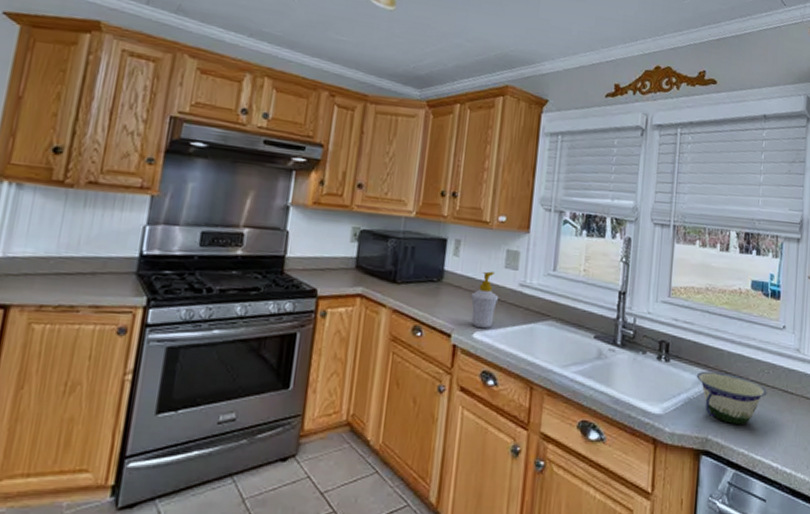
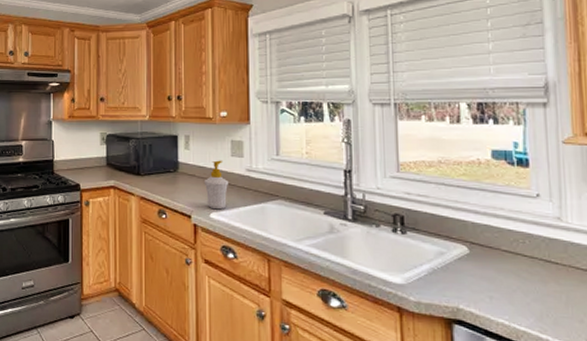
bowl: present [696,371,767,424] -> none [438,242,525,295]

